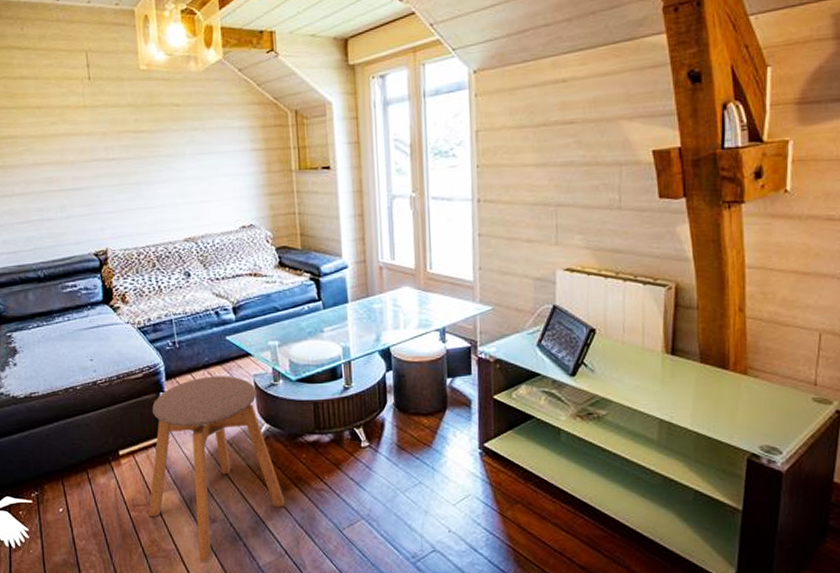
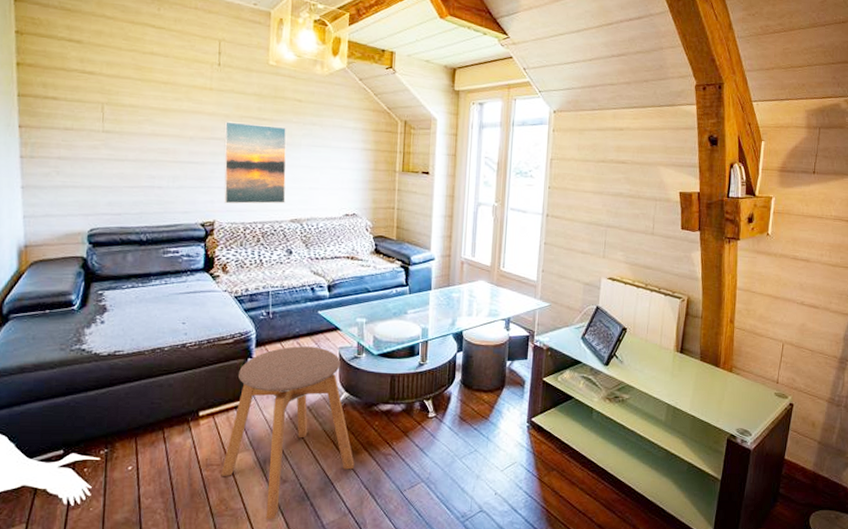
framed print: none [103,137,176,229] -> present [224,121,287,204]

